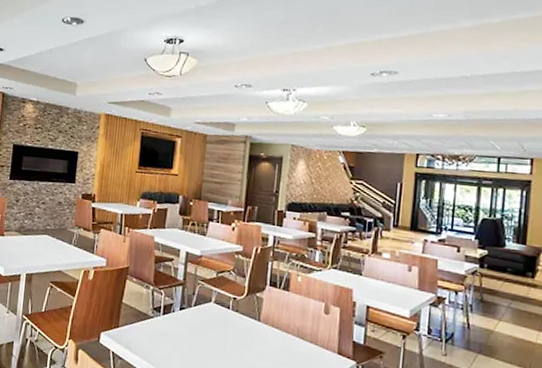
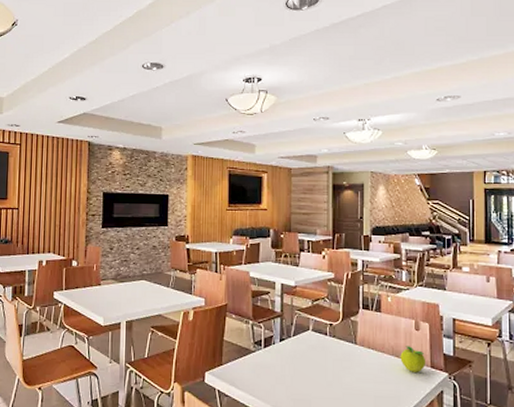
fruit: none [305,328,334,358] -> present [400,346,427,372]

